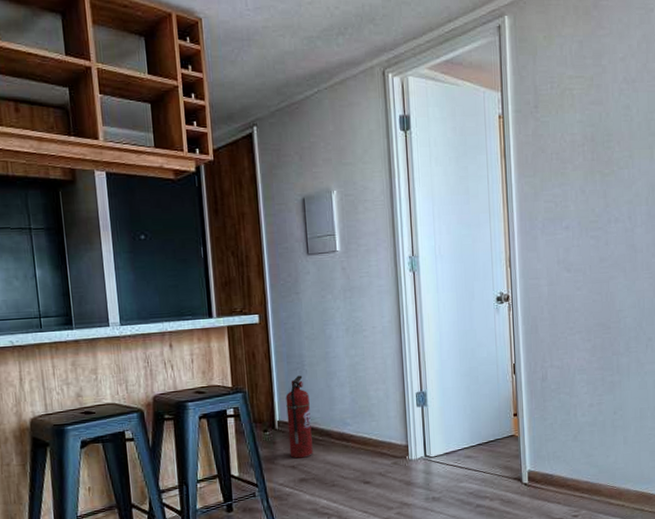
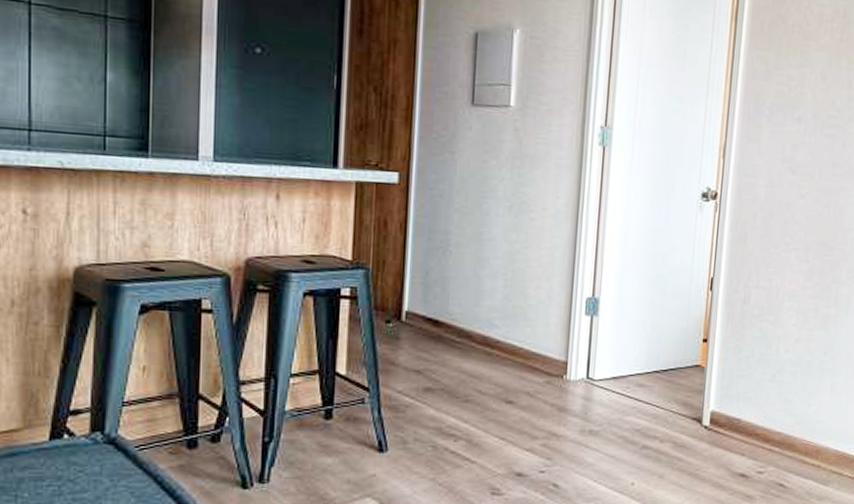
fire extinguisher: present [285,375,313,459] -> none [416,257,451,362]

